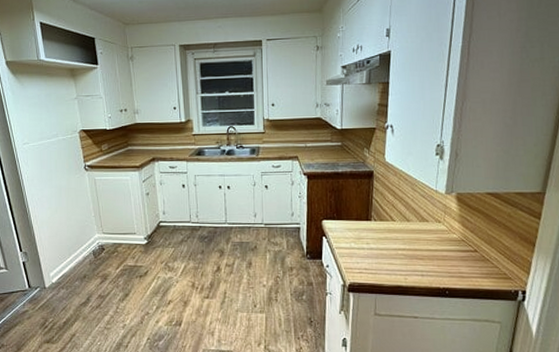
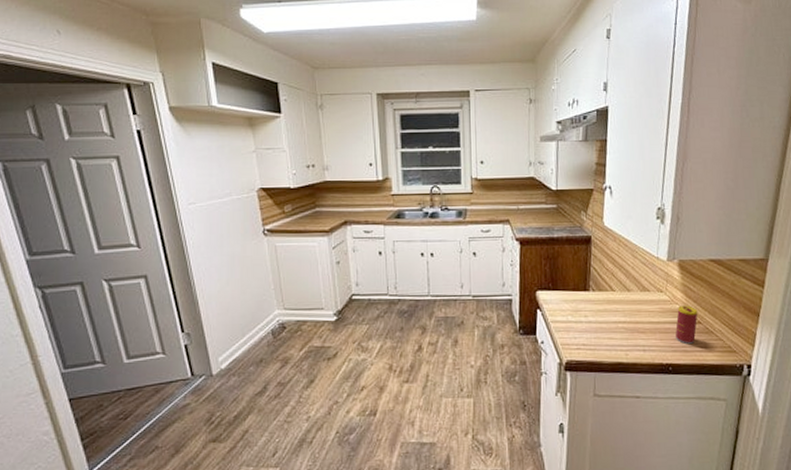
beverage can: none [453,235,475,270] -> present [675,305,698,344]

